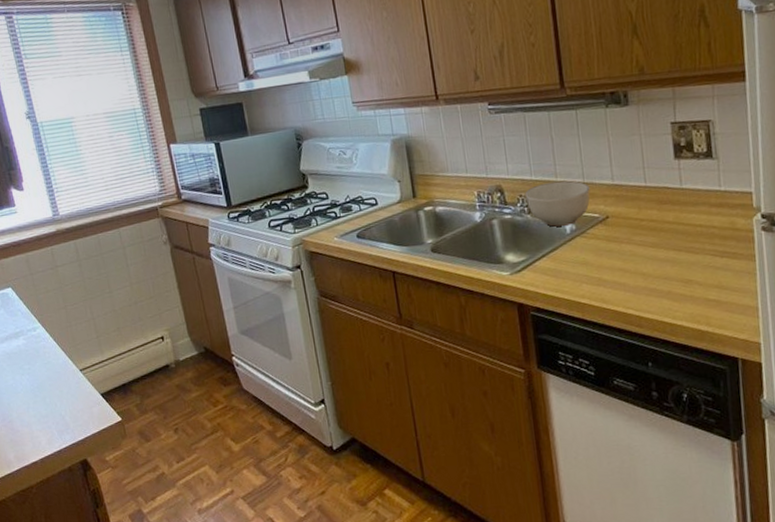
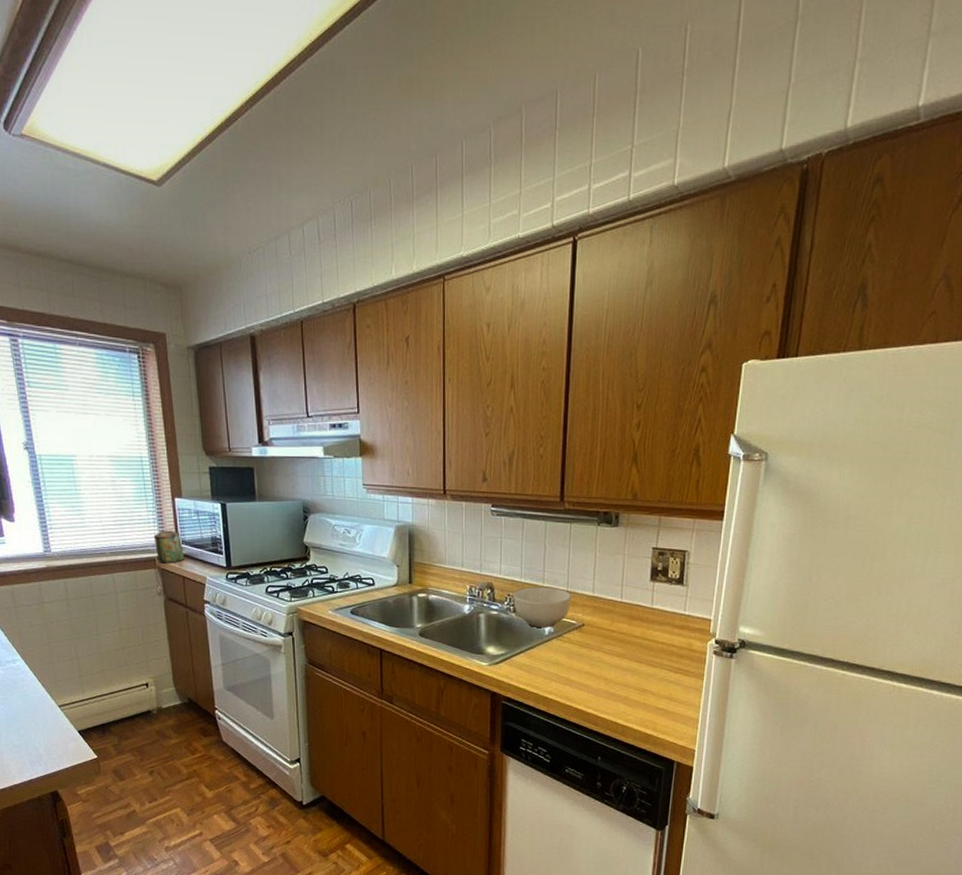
canister: none [153,177,186,212] -> present [153,530,185,564]

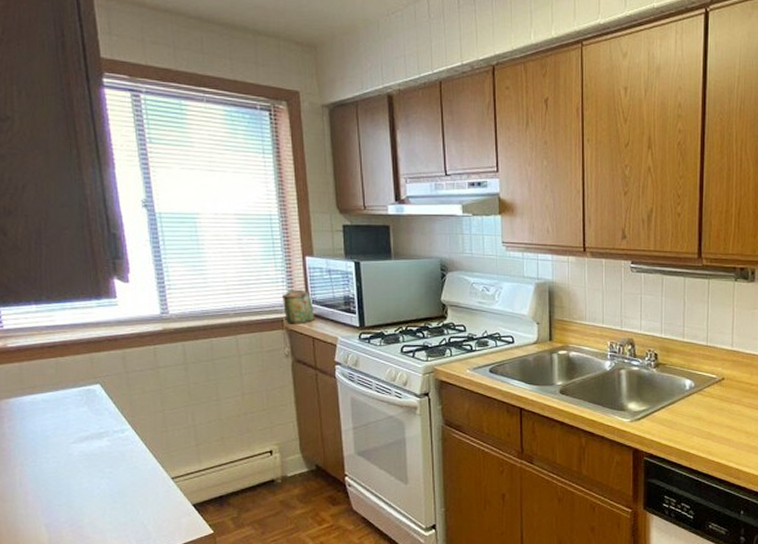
bowl: present [513,586,572,628] -> none [653,341,712,382]

